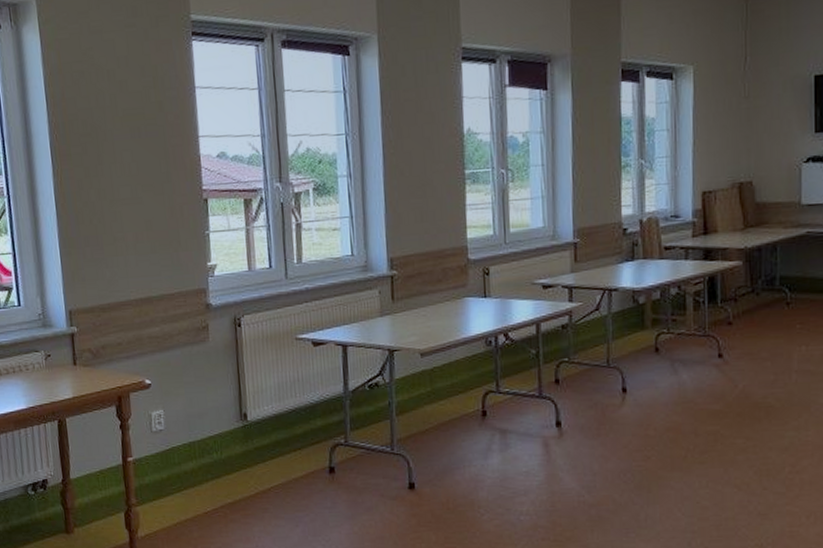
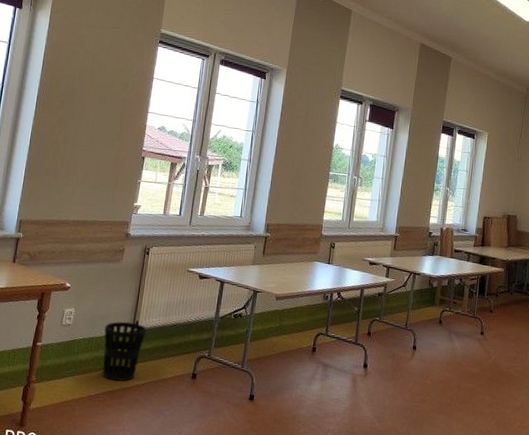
wastebasket: none [206,415,260,490] -> present [102,321,147,381]

